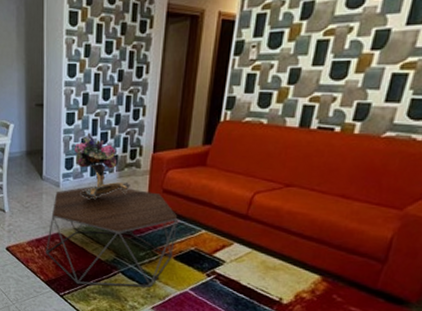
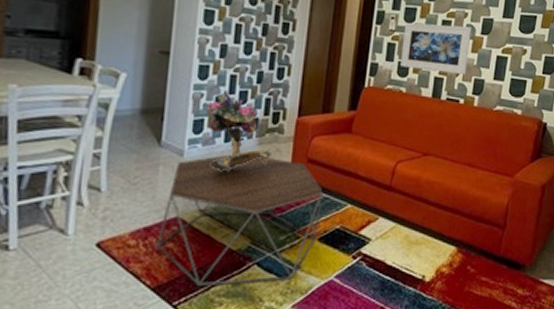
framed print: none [262,42,357,99] -> present [400,22,471,74]

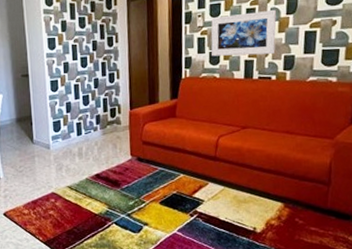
coffee table: present [156,154,323,286] -> none [42,143,159,240]
bouquet: present [206,89,271,170] -> none [60,96,114,157]

